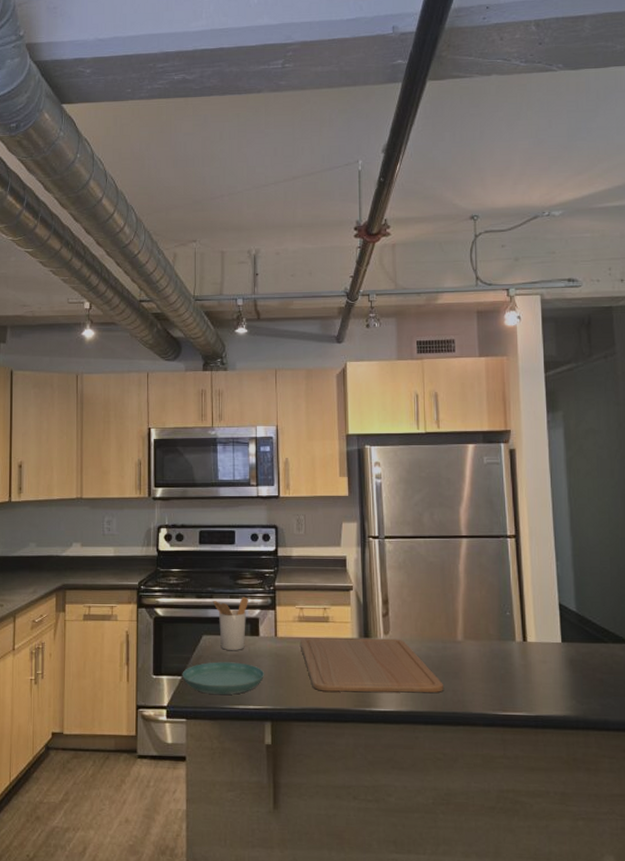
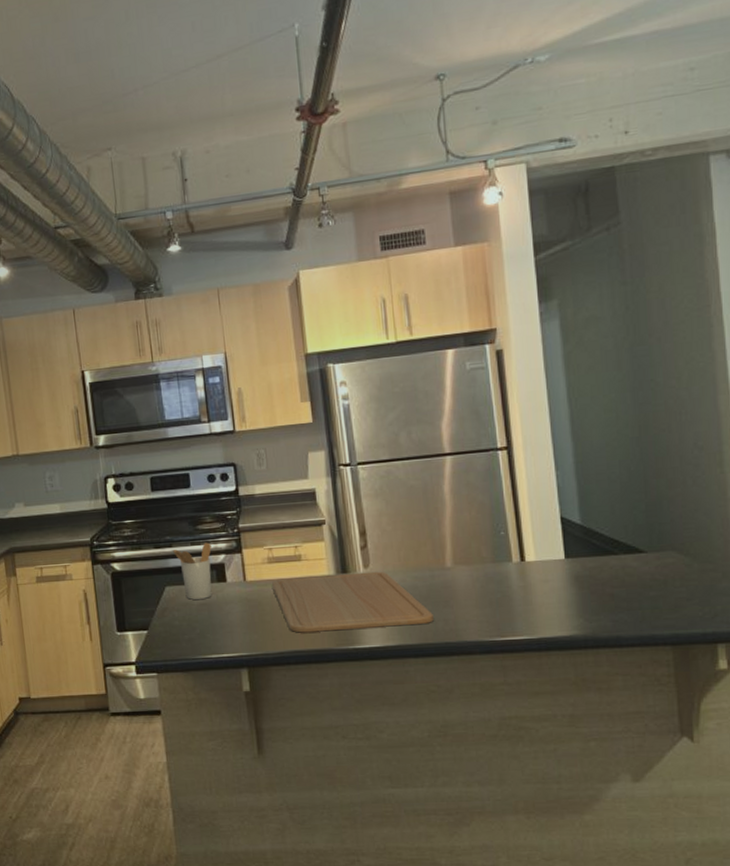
saucer: present [182,662,264,695] -> none [147,611,236,646]

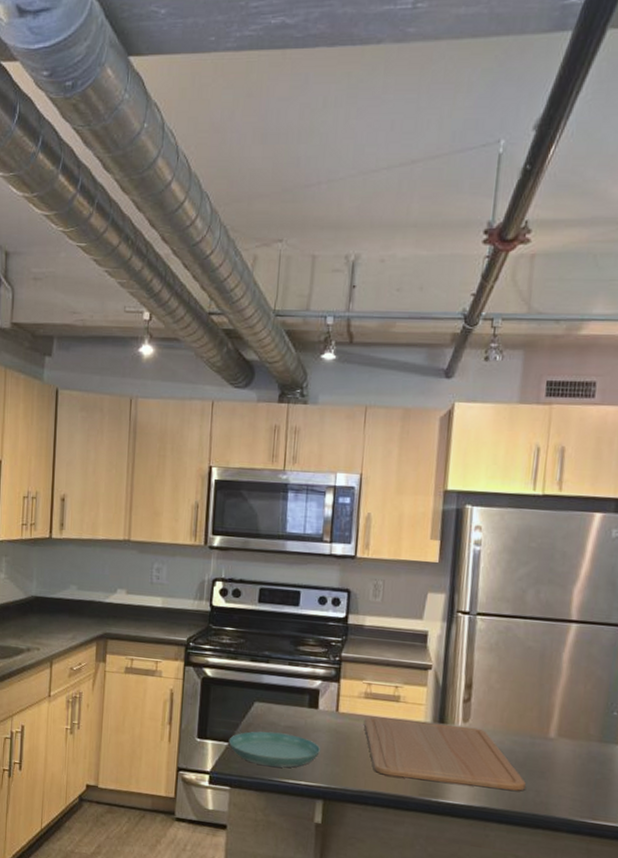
saucer: none [147,611,236,646] -> present [228,731,320,768]
utensil holder: present [172,542,212,600] -> none [268,665,310,722]

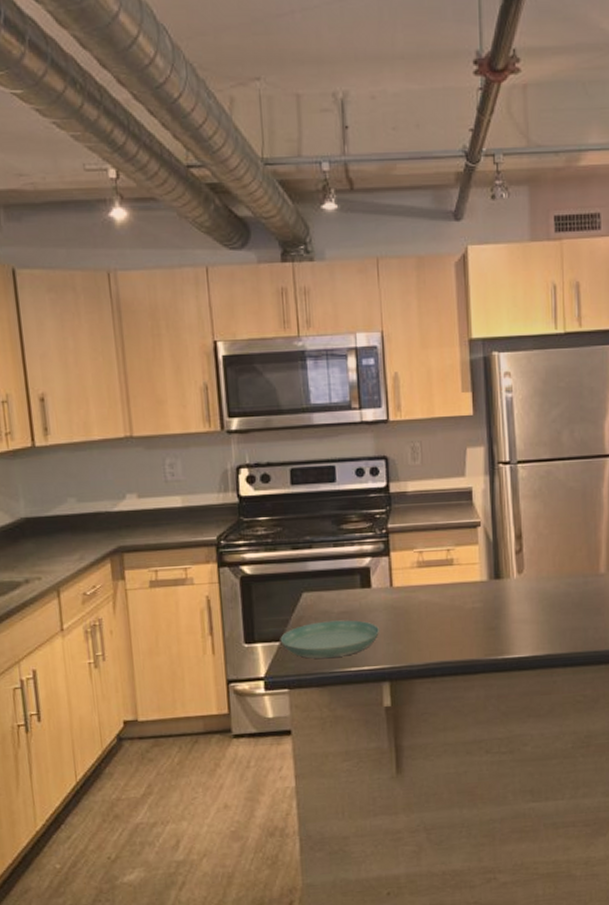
chopping board: present [364,716,527,791] -> none [421,577,585,643]

